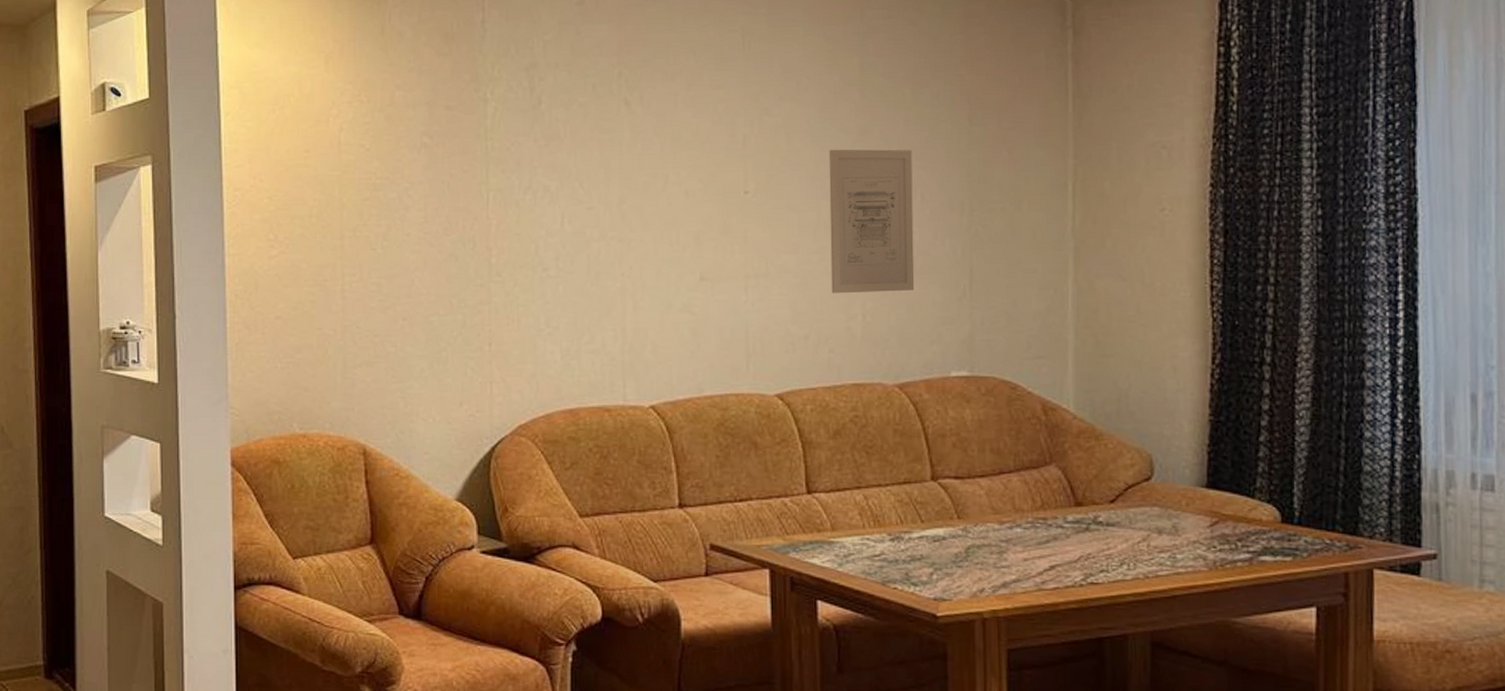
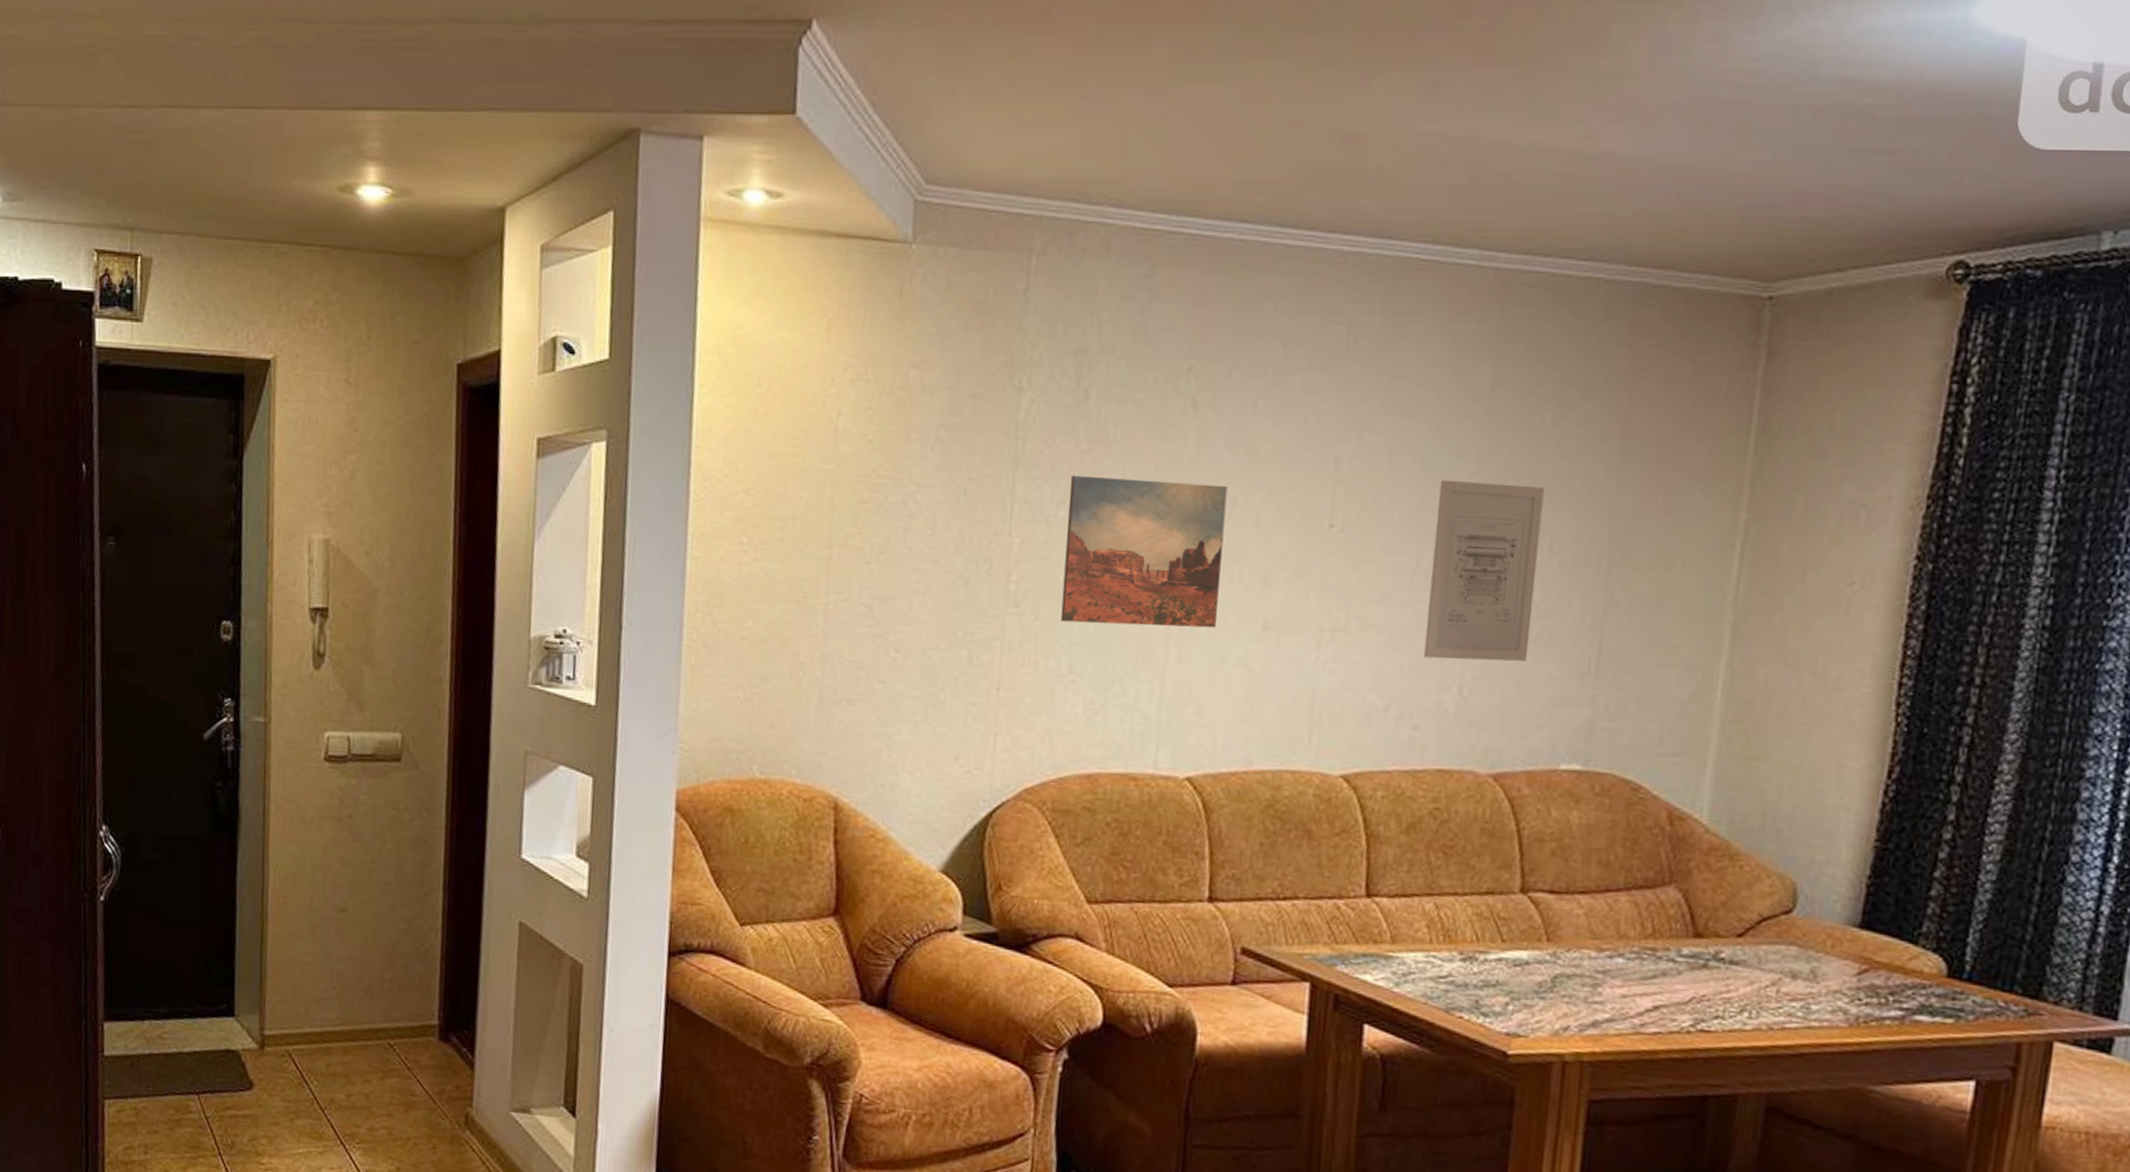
wall art: none [533,166,662,285] -> present [1060,475,1228,628]

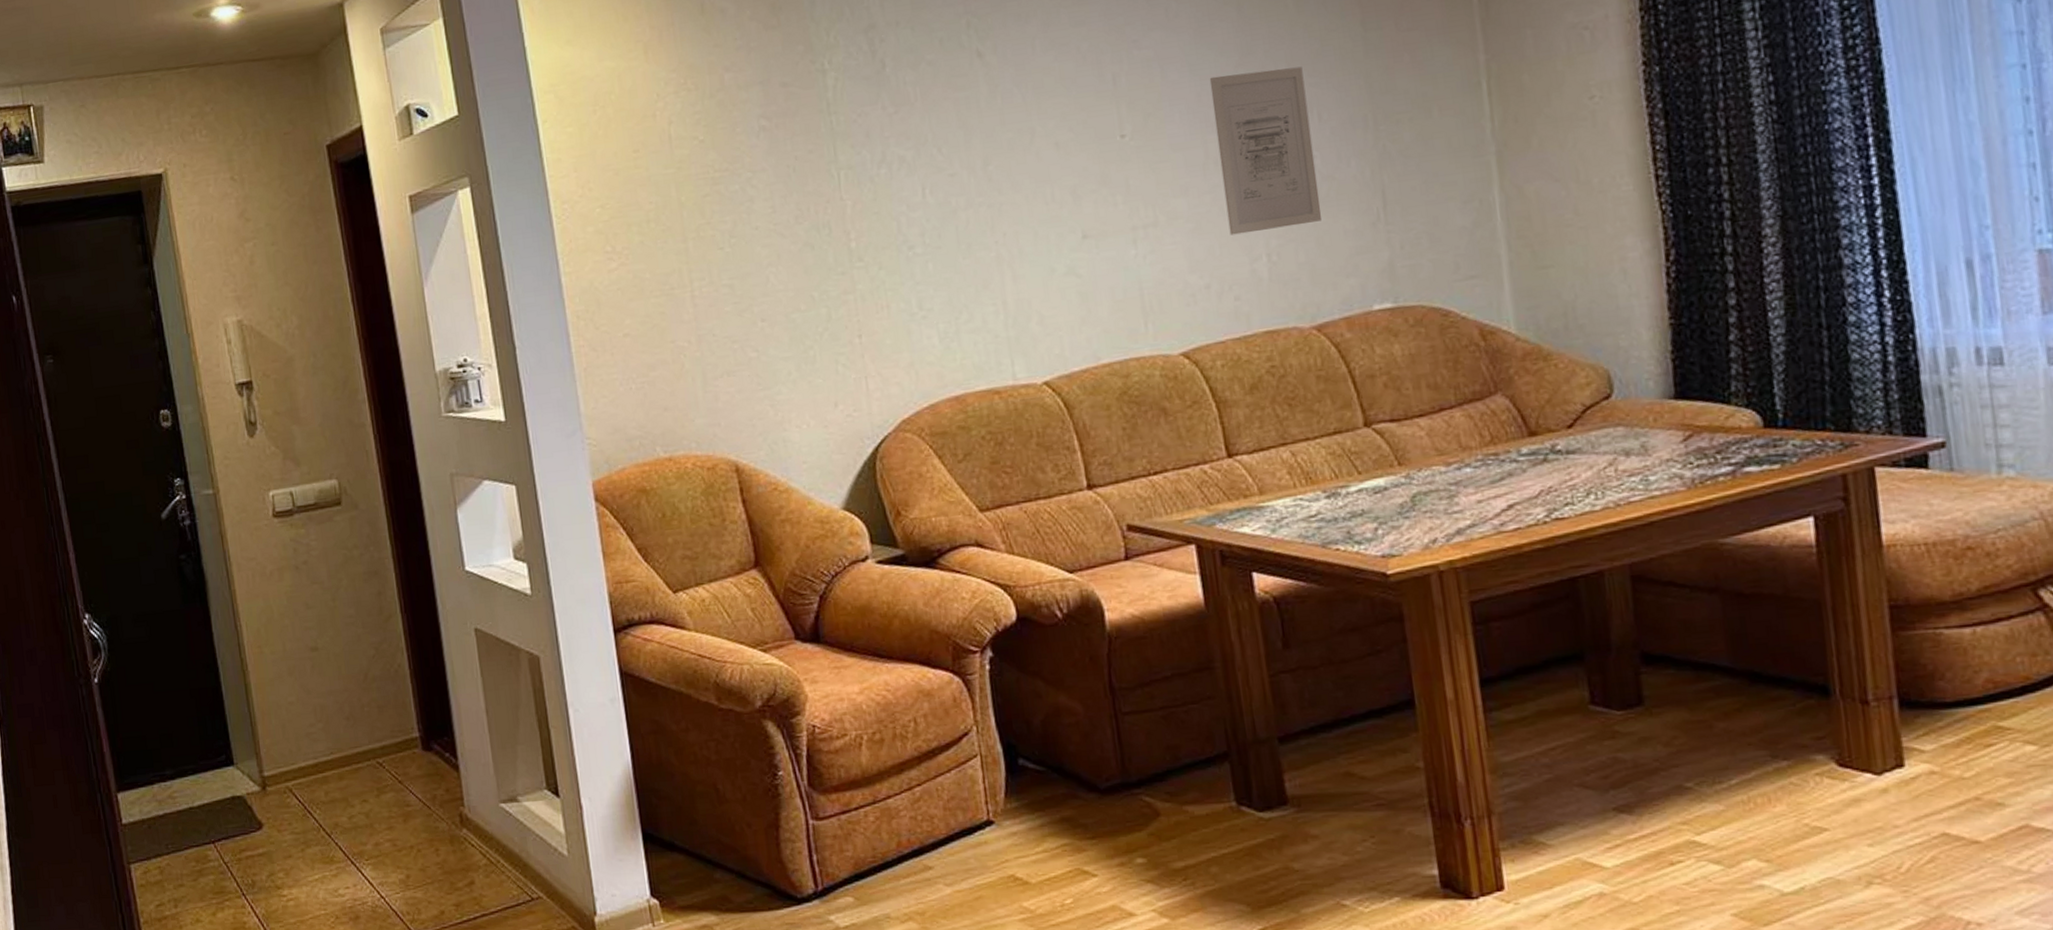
wall art: present [1060,475,1228,628] -> none [884,119,1040,266]

